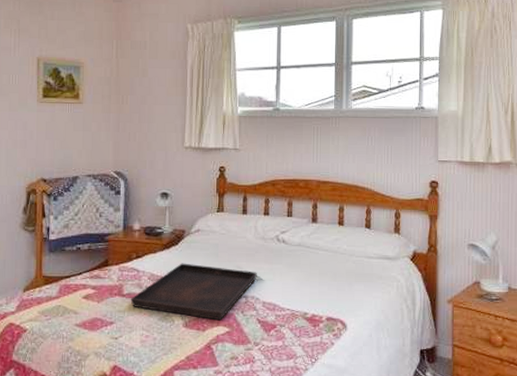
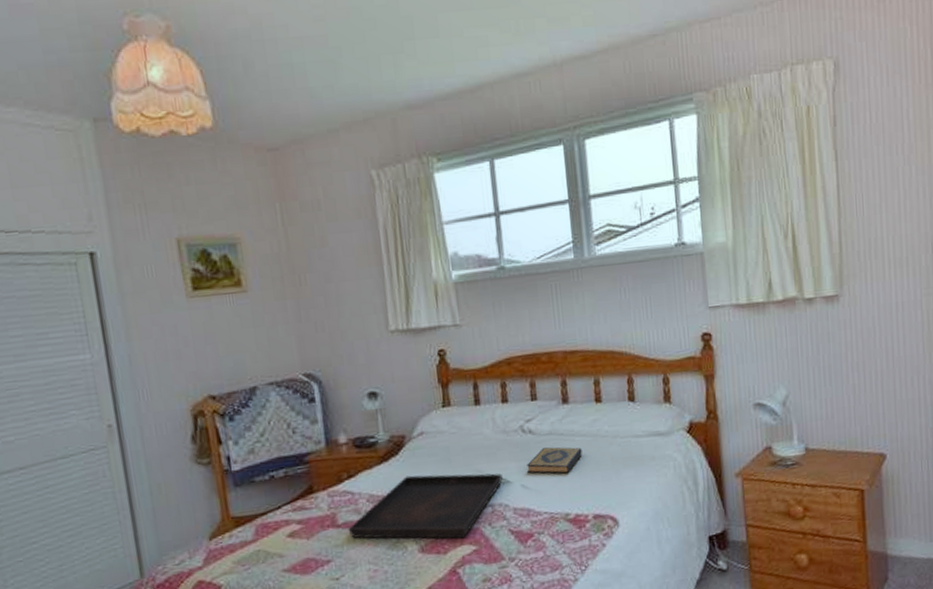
hardback book: none [278,255,323,279] -> present [527,447,582,474]

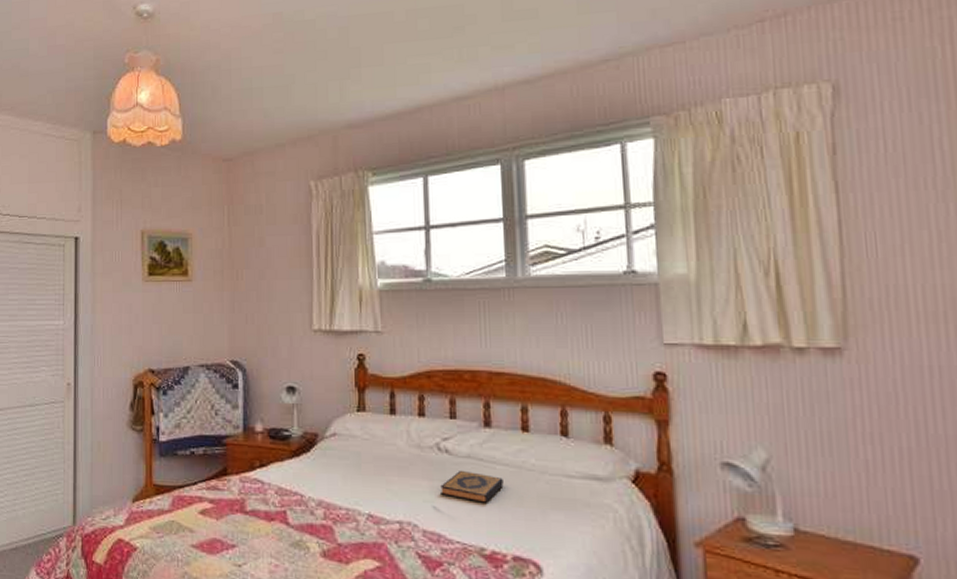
serving tray: present [348,473,503,539] -> none [254,475,413,552]

